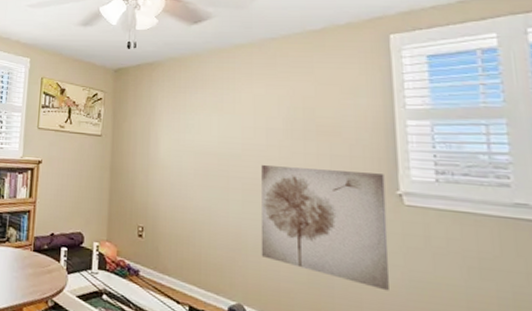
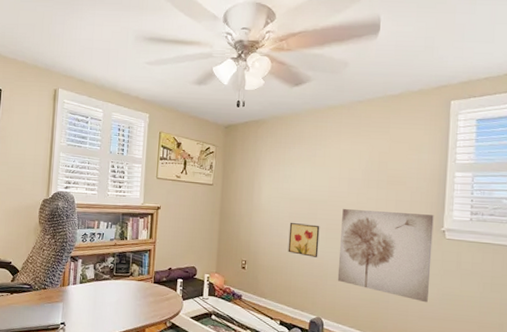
wall art: none [195,181,234,225] -> present [288,223,320,257]

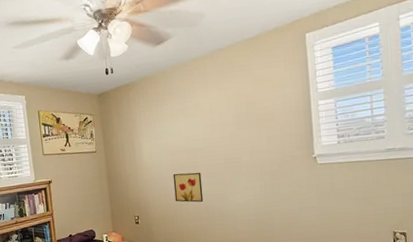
wall art: present [337,209,434,303] -> none [219,144,309,226]

